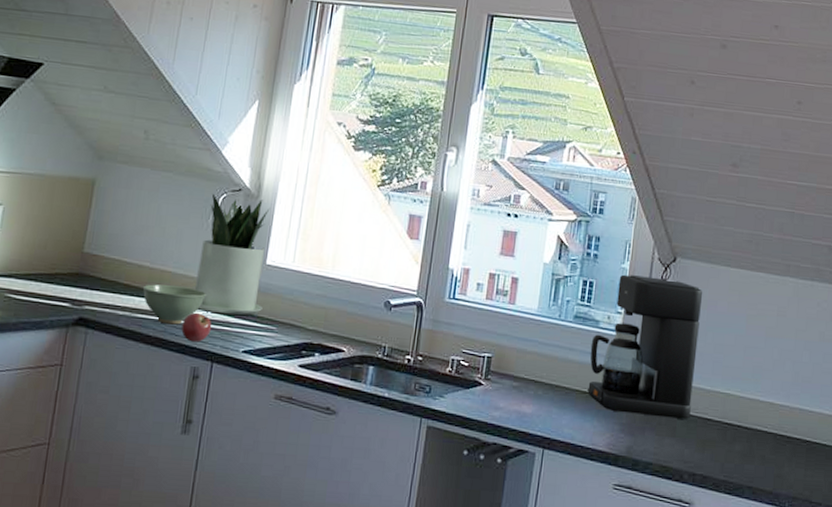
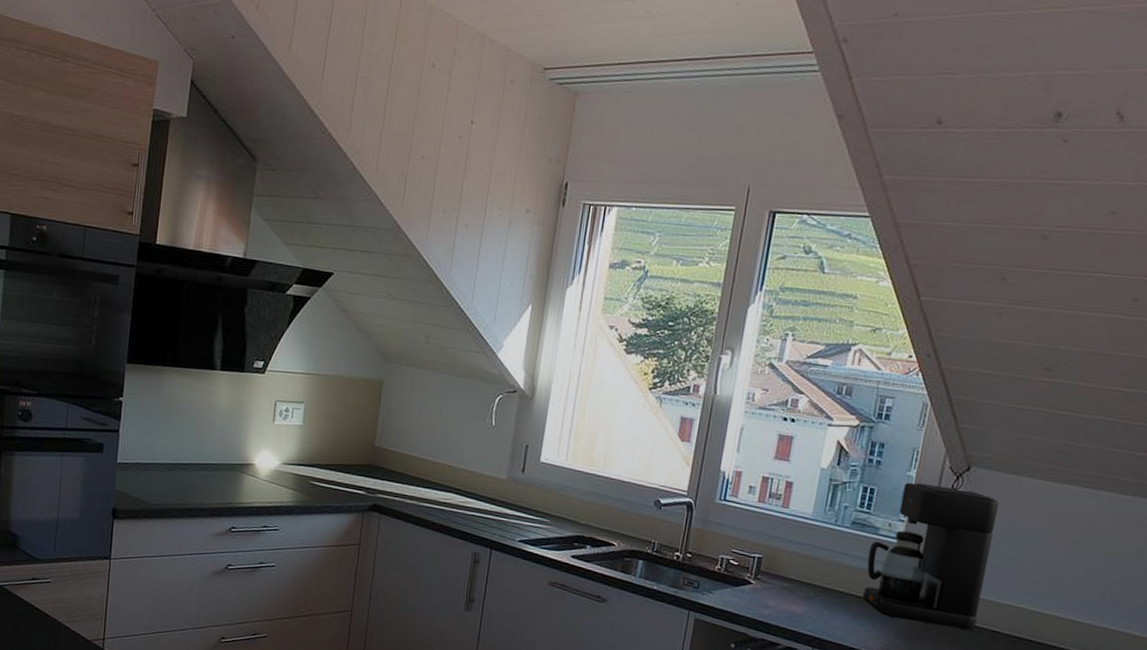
bowl: present [142,284,206,325] -> none [427,476,485,514]
fruit: present [181,312,212,343] -> none [463,503,491,531]
planter: present [195,193,270,316] -> none [475,394,544,509]

